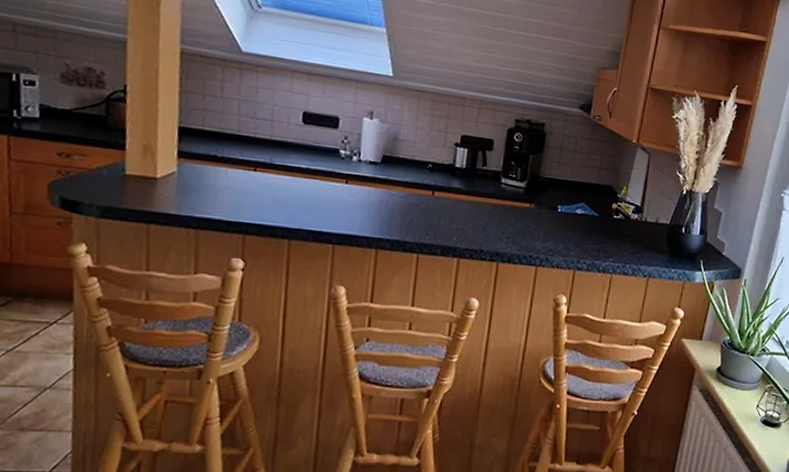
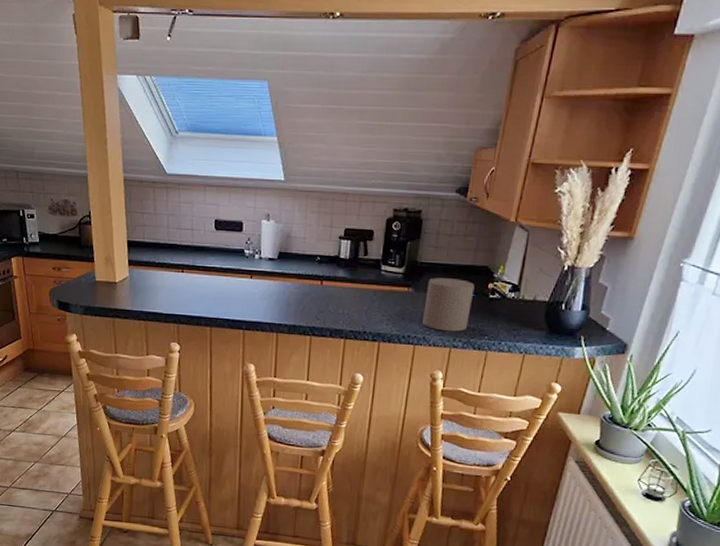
candle: none [545,194,599,253] -> present [422,277,475,332]

